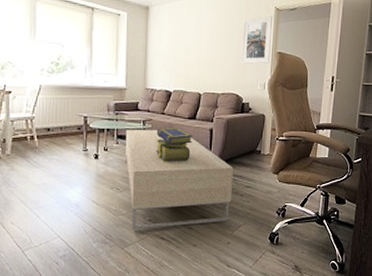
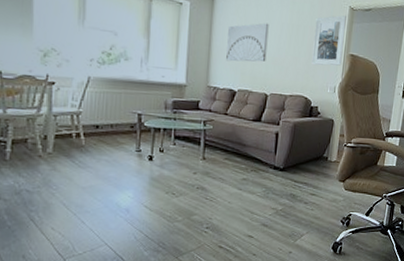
coffee table: present [125,129,234,230] -> none [182,130,299,238]
stack of books: present [155,127,192,163] -> none [216,129,257,167]
wall art: none [161,27,200,65] -> present [226,22,269,62]

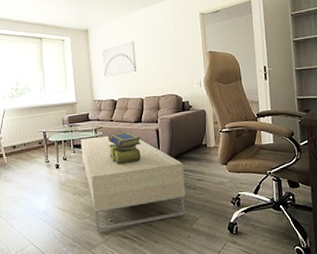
coffee table: none [182,130,299,238] -> present [80,135,186,231]
stack of books: none [216,129,257,167] -> present [107,131,141,166]
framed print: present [311,15,347,66] -> none [172,20,202,67]

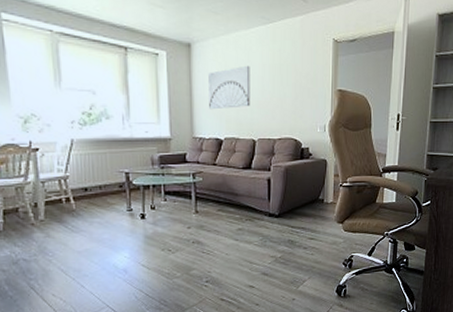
coffee table: present [80,135,186,231] -> none [173,182,295,293]
stack of books: present [107,131,141,166] -> none [208,179,249,219]

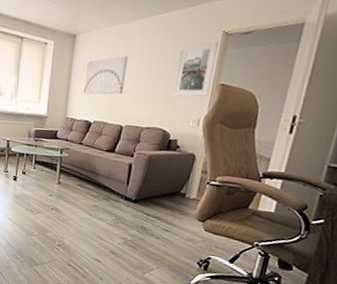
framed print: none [298,48,331,105] -> present [172,41,219,97]

